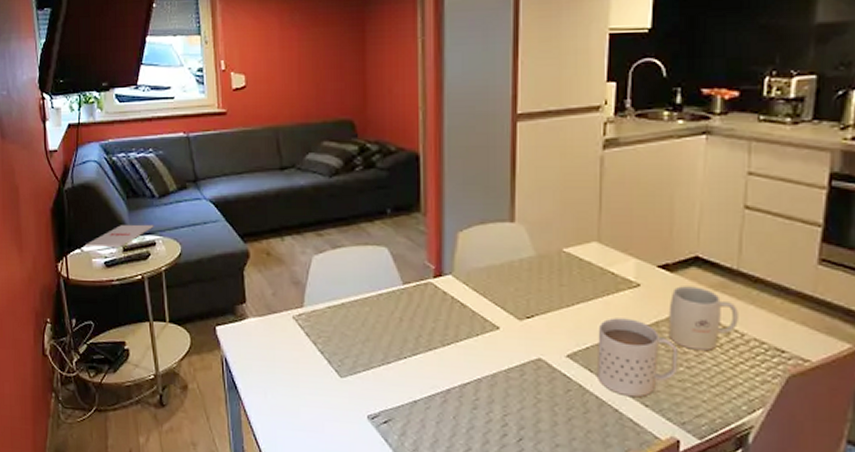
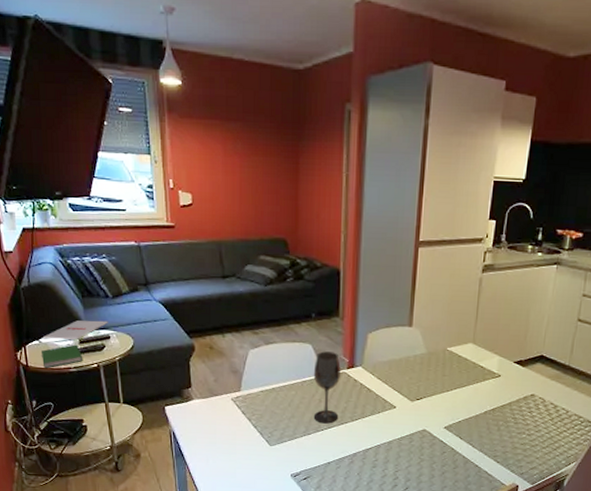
hardcover book: none [82,253,127,281] -> present [40,344,83,368]
wine glass: none [391,256,425,350] -> present [313,351,341,424]
mug: present [598,318,678,398] -> none [465,399,523,457]
mug: present [668,286,738,351] -> none [517,377,566,423]

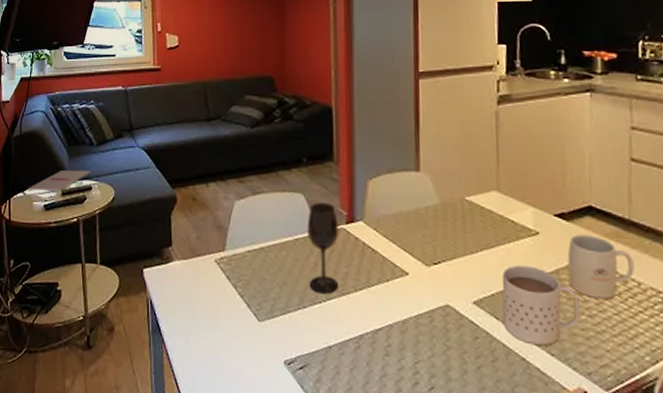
hardcover book: present [40,344,83,368] -> none [24,196,64,223]
mug: none [465,399,523,457] -> present [501,265,580,346]
mug: none [517,377,566,423] -> present [567,234,634,299]

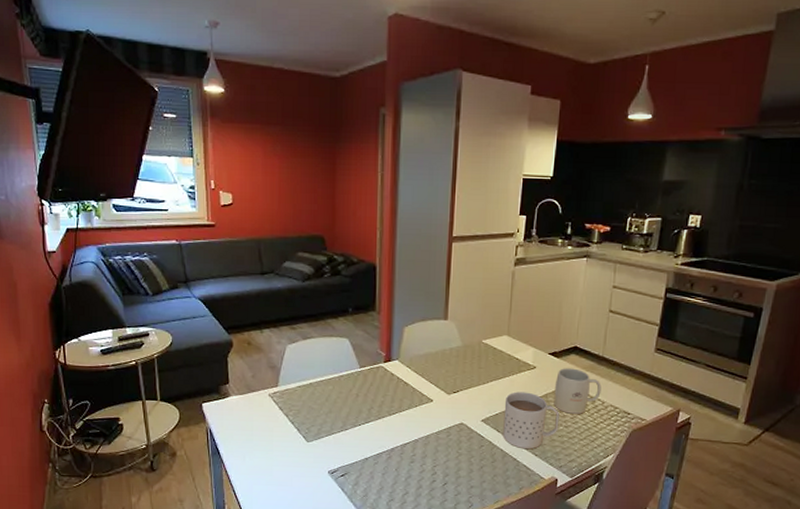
magazine: present [27,169,91,192] -> none [81,317,148,338]
wine glass: present [307,202,338,294] -> none [350,345,377,419]

